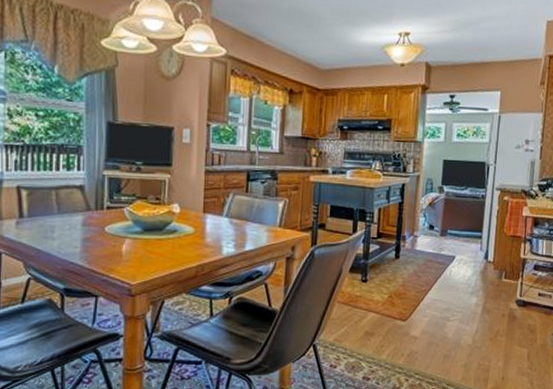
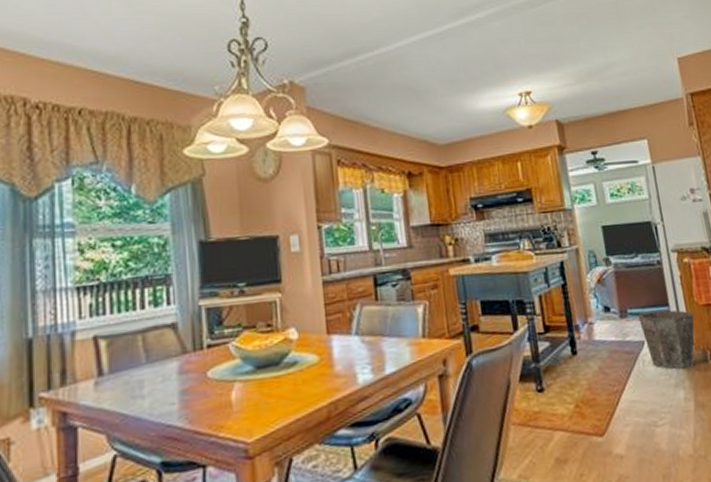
waste bin: none [455,235,500,282] -> present [638,310,695,369]

